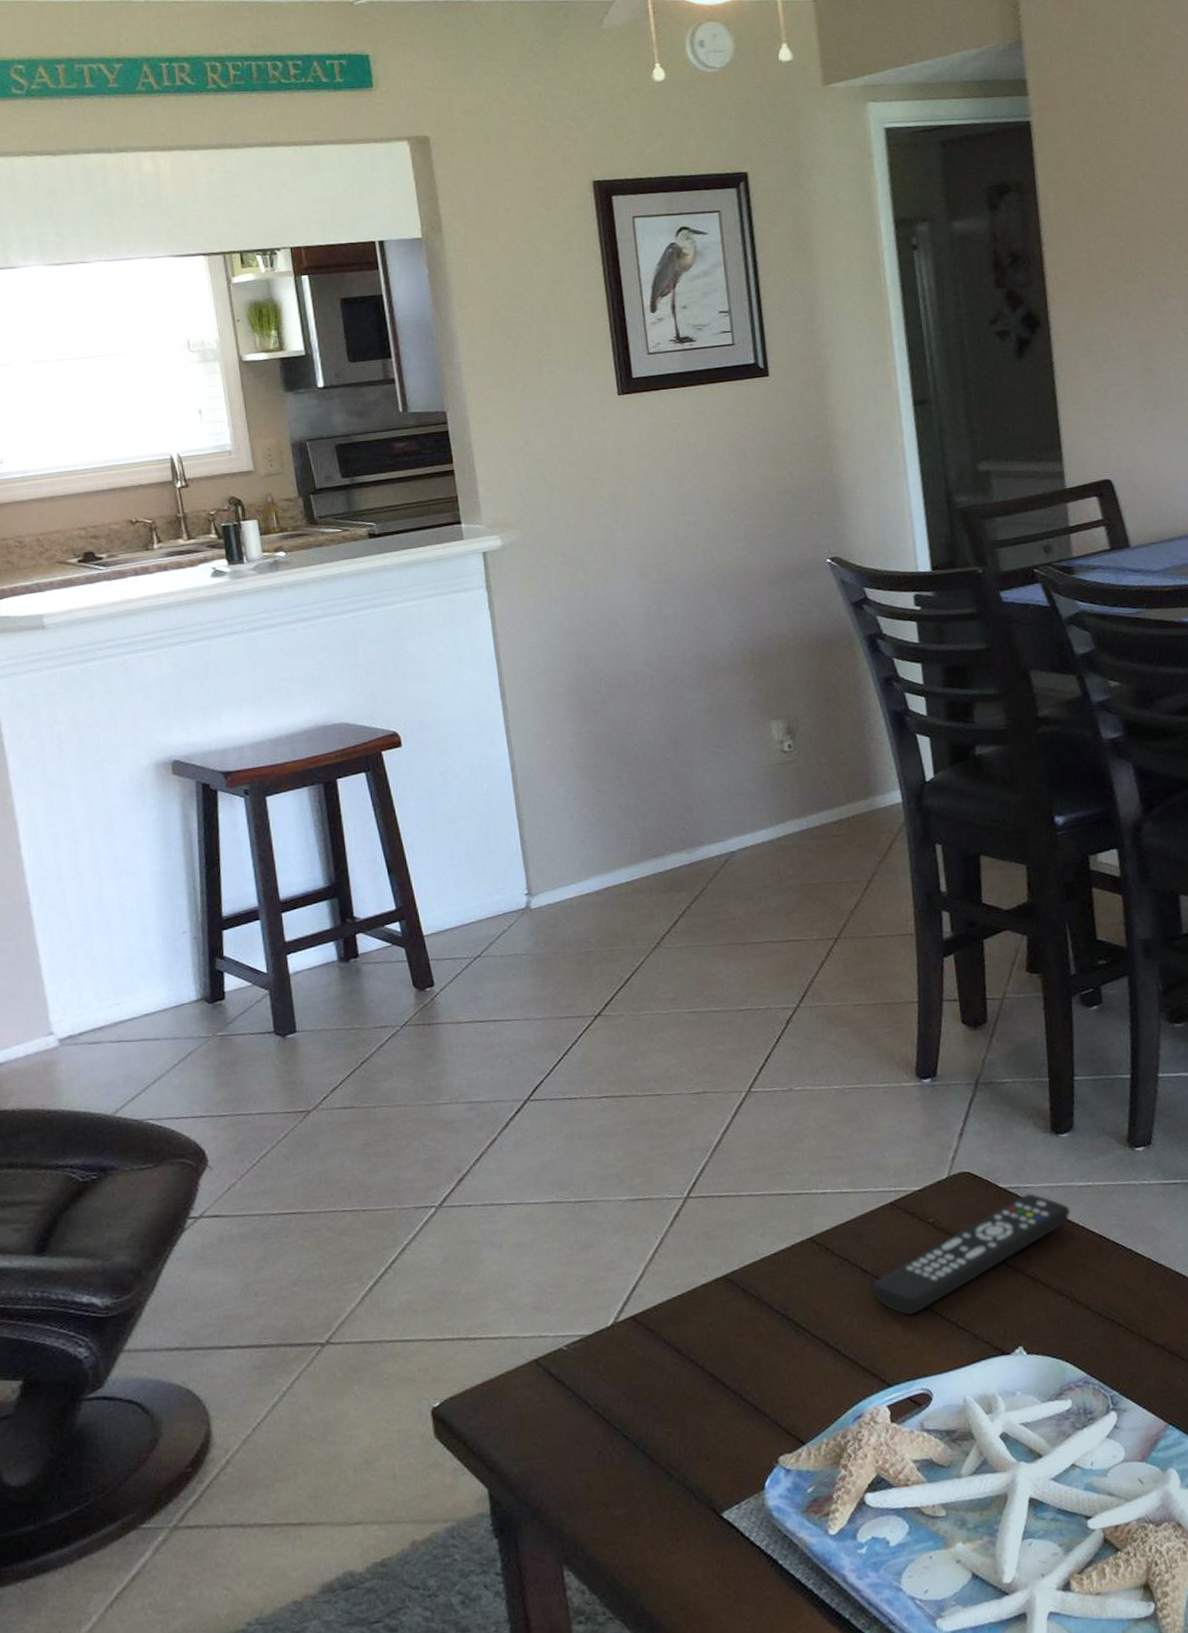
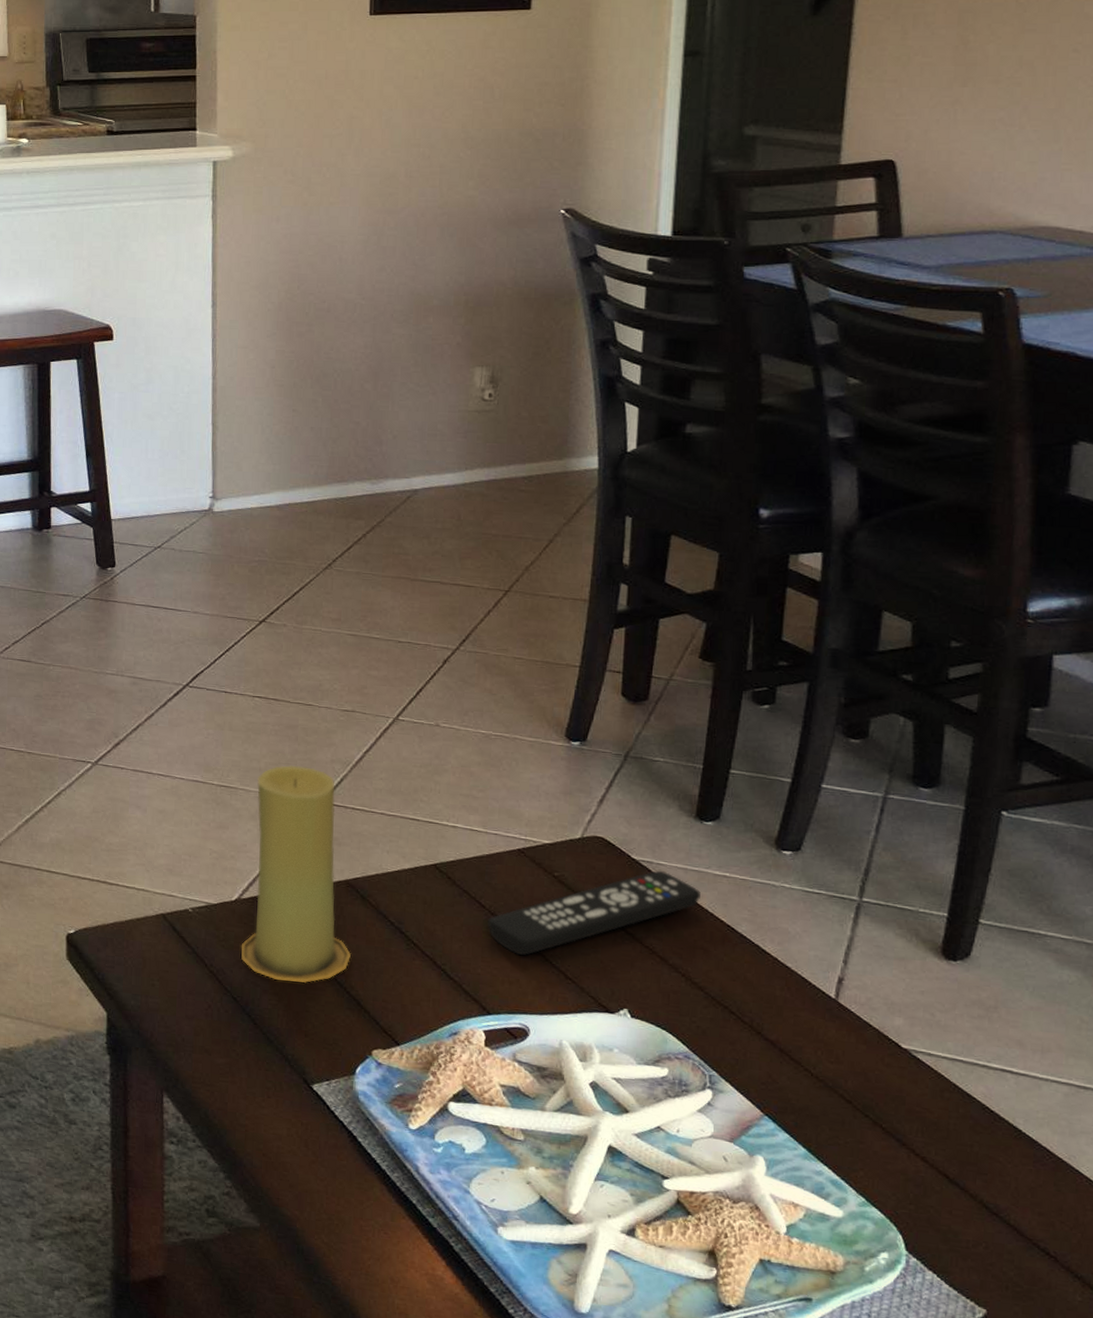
candle: none [616,1161,741,1404] -> present [241,765,351,983]

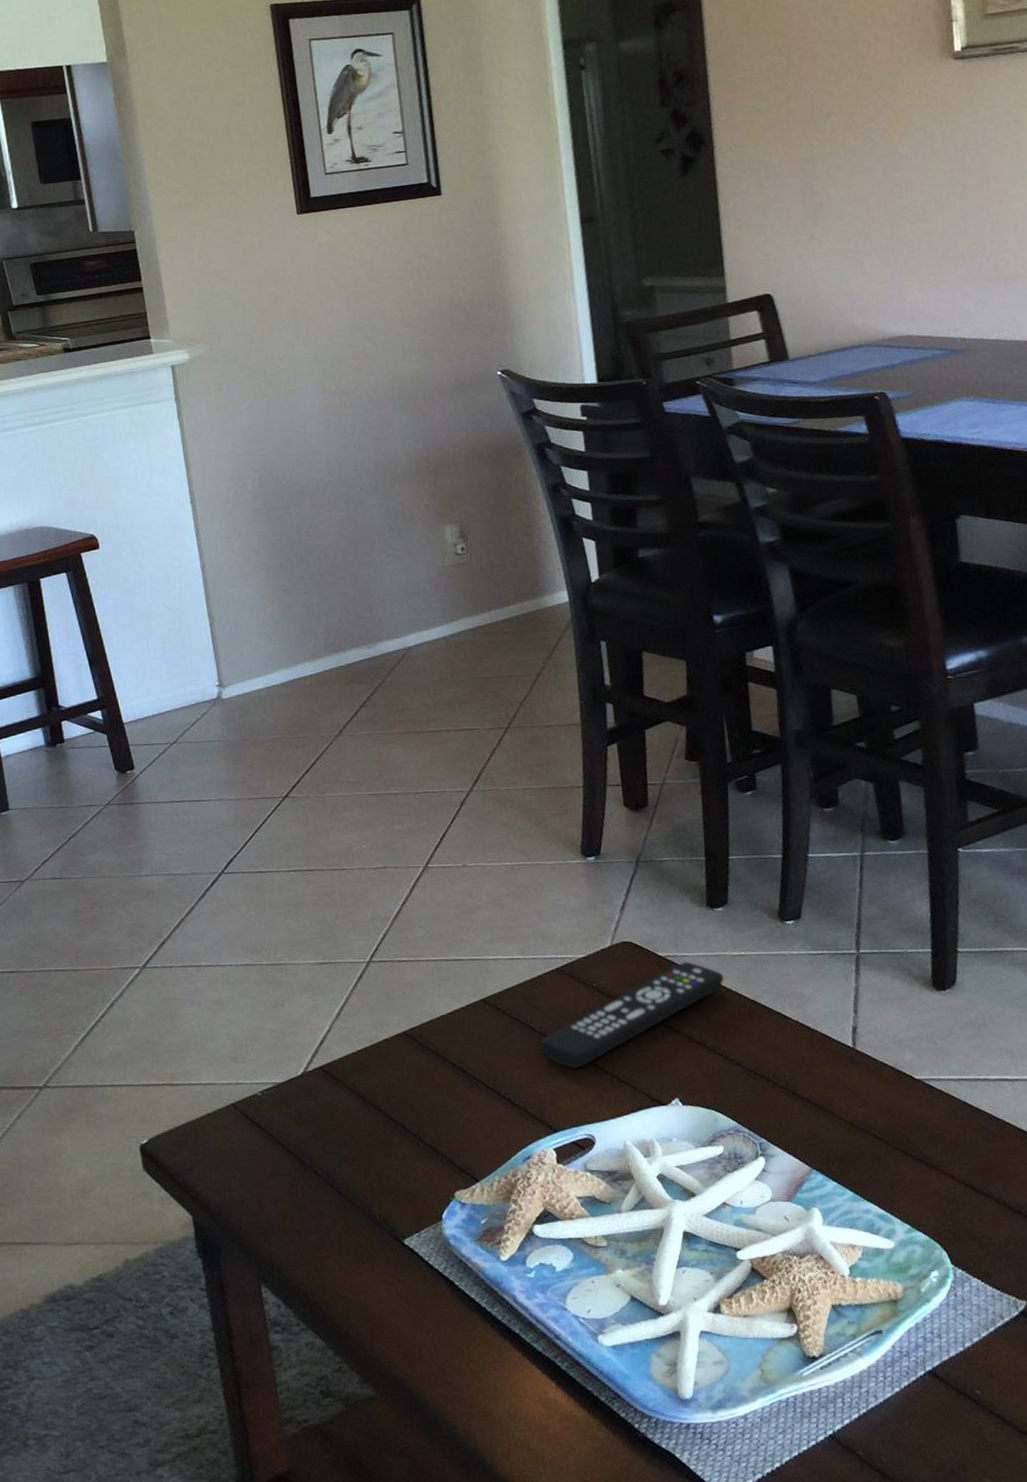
candle: present [241,765,351,983] -> none [304,929,420,1145]

